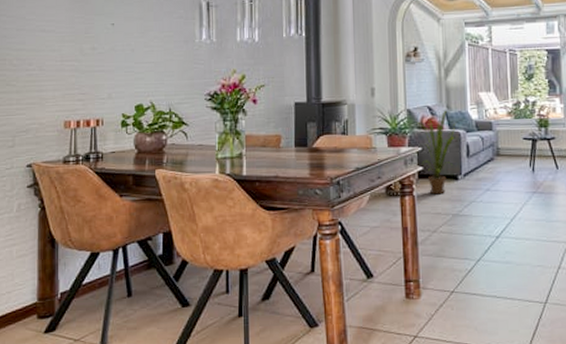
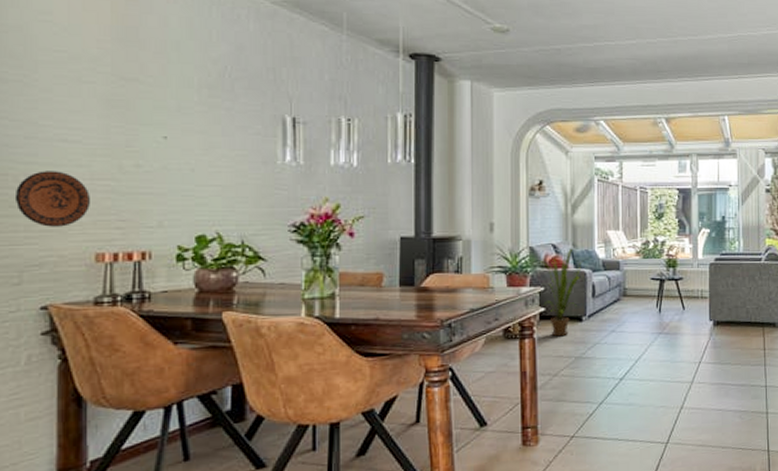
decorative plate: none [10,55,60,100] -> present [14,171,90,227]

